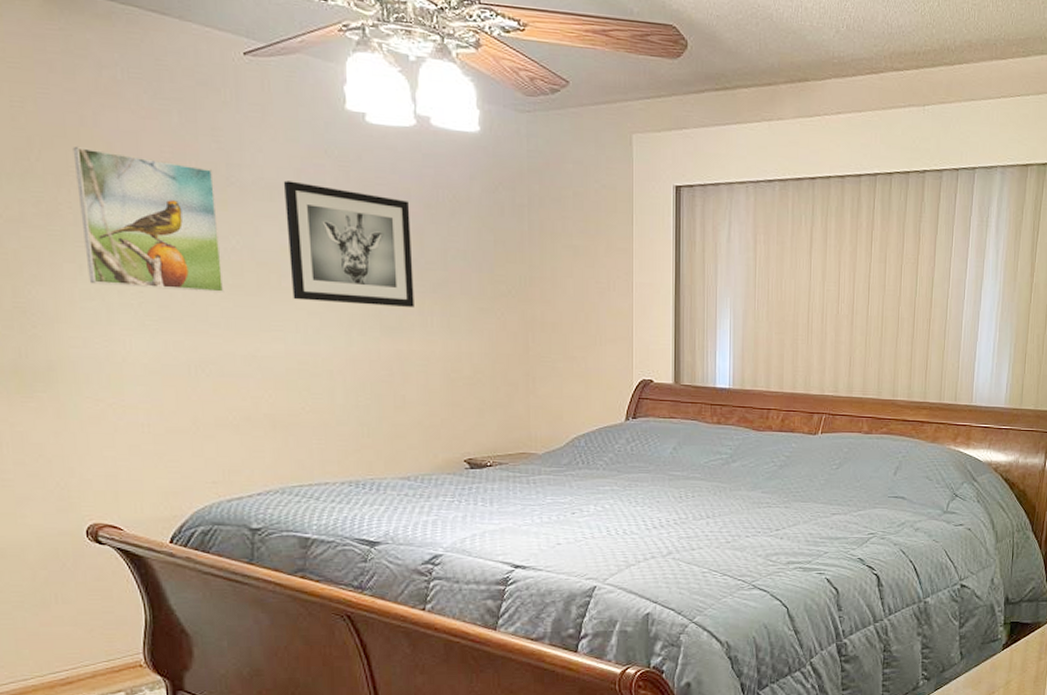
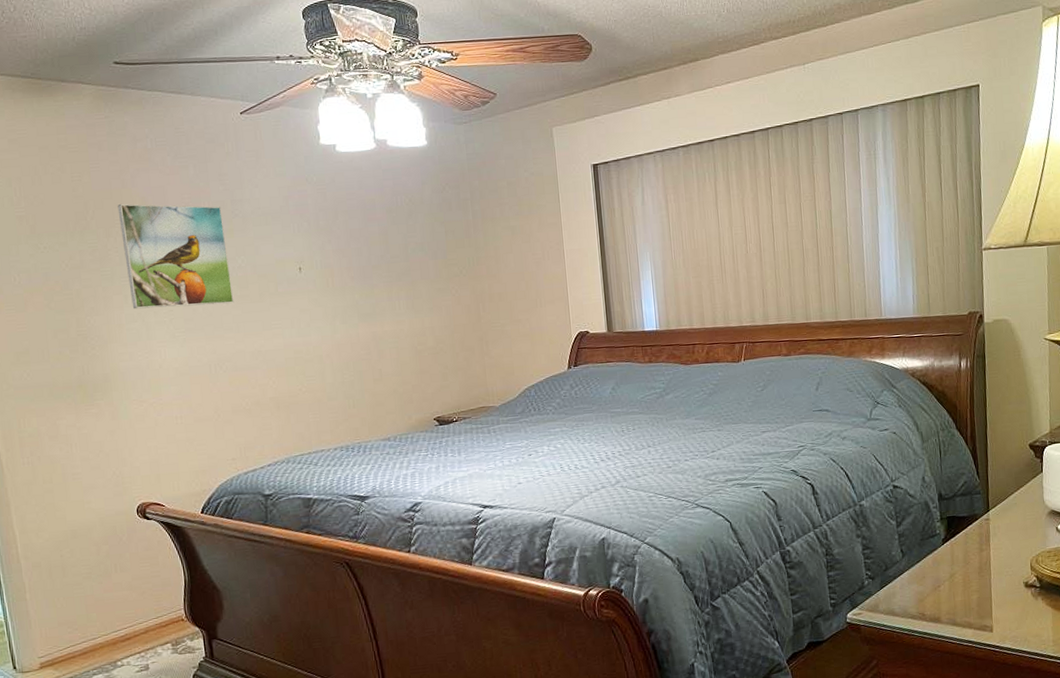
wall art: present [283,180,414,307] -> none [275,206,384,302]

